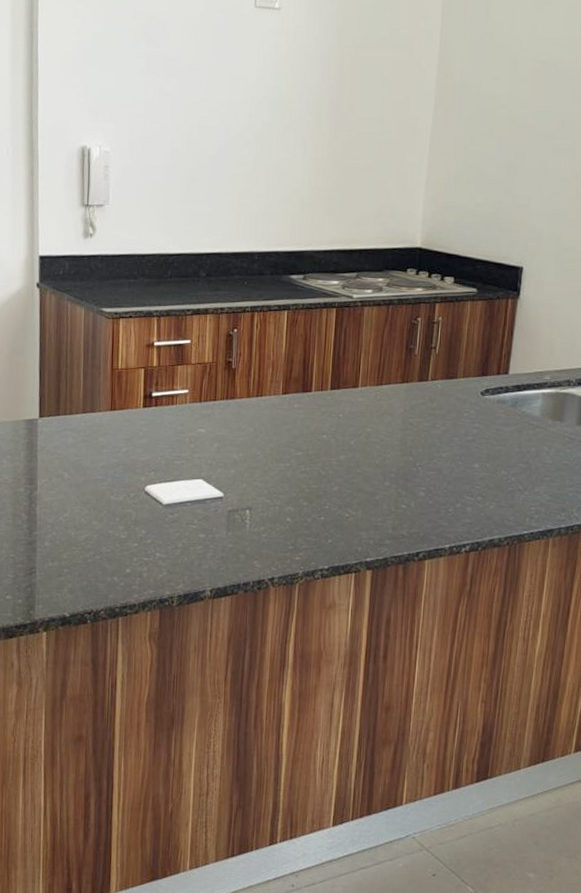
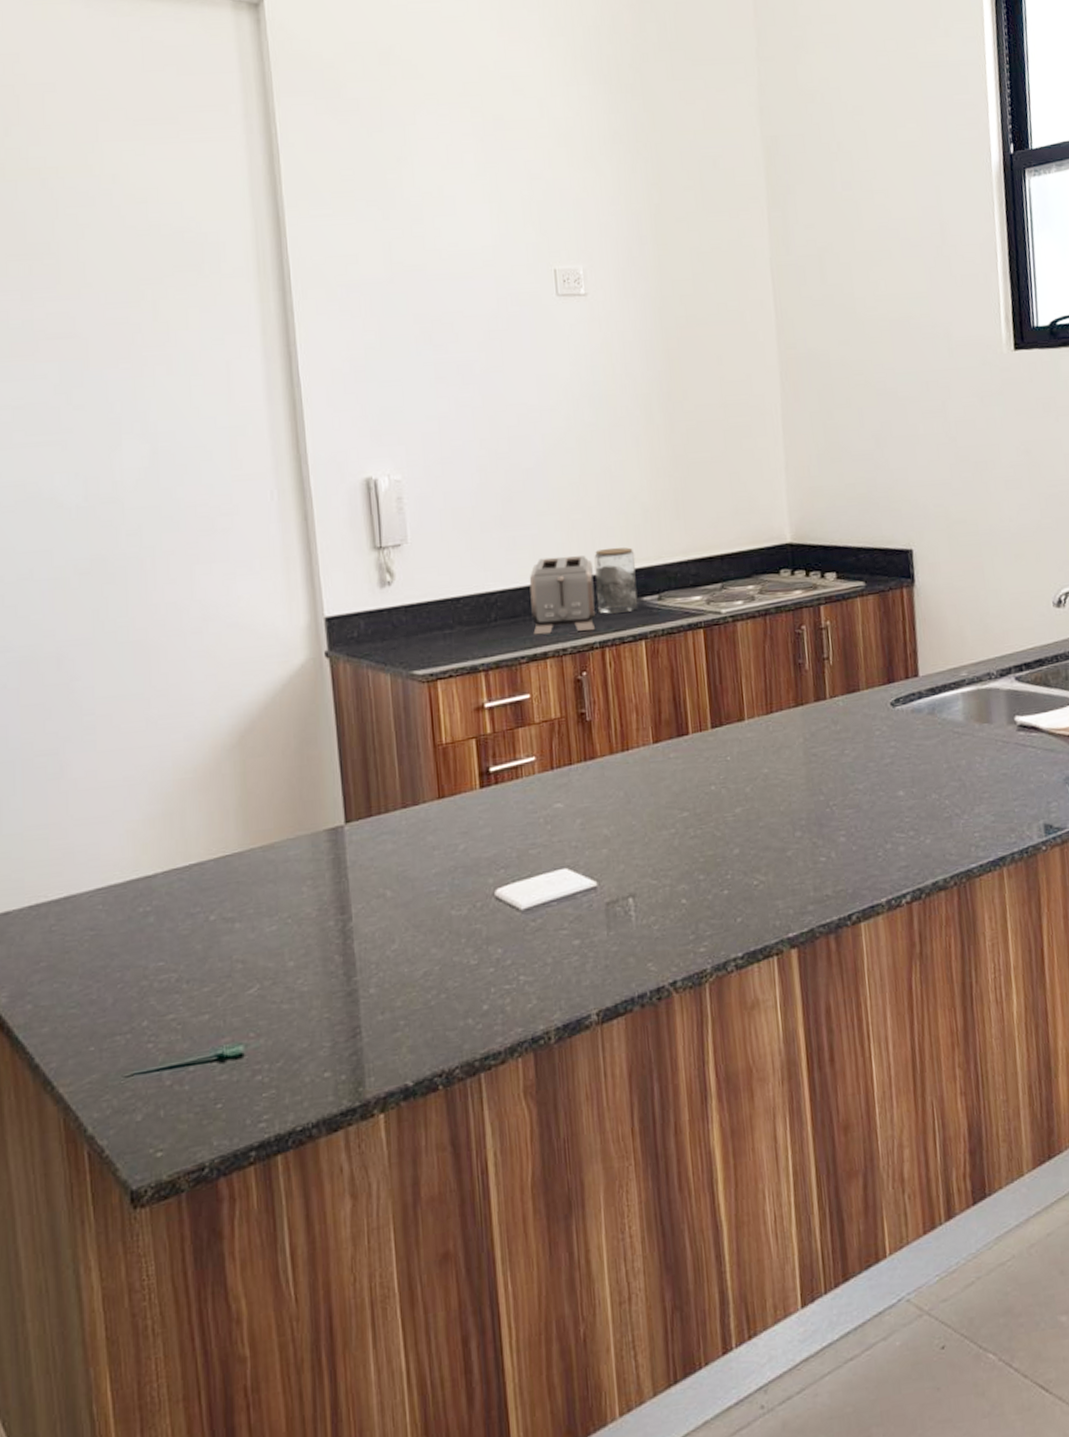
toaster: none [199,232,254,297] -> present [529,556,595,635]
jar: none [253,230,289,286] -> present [594,547,639,614]

